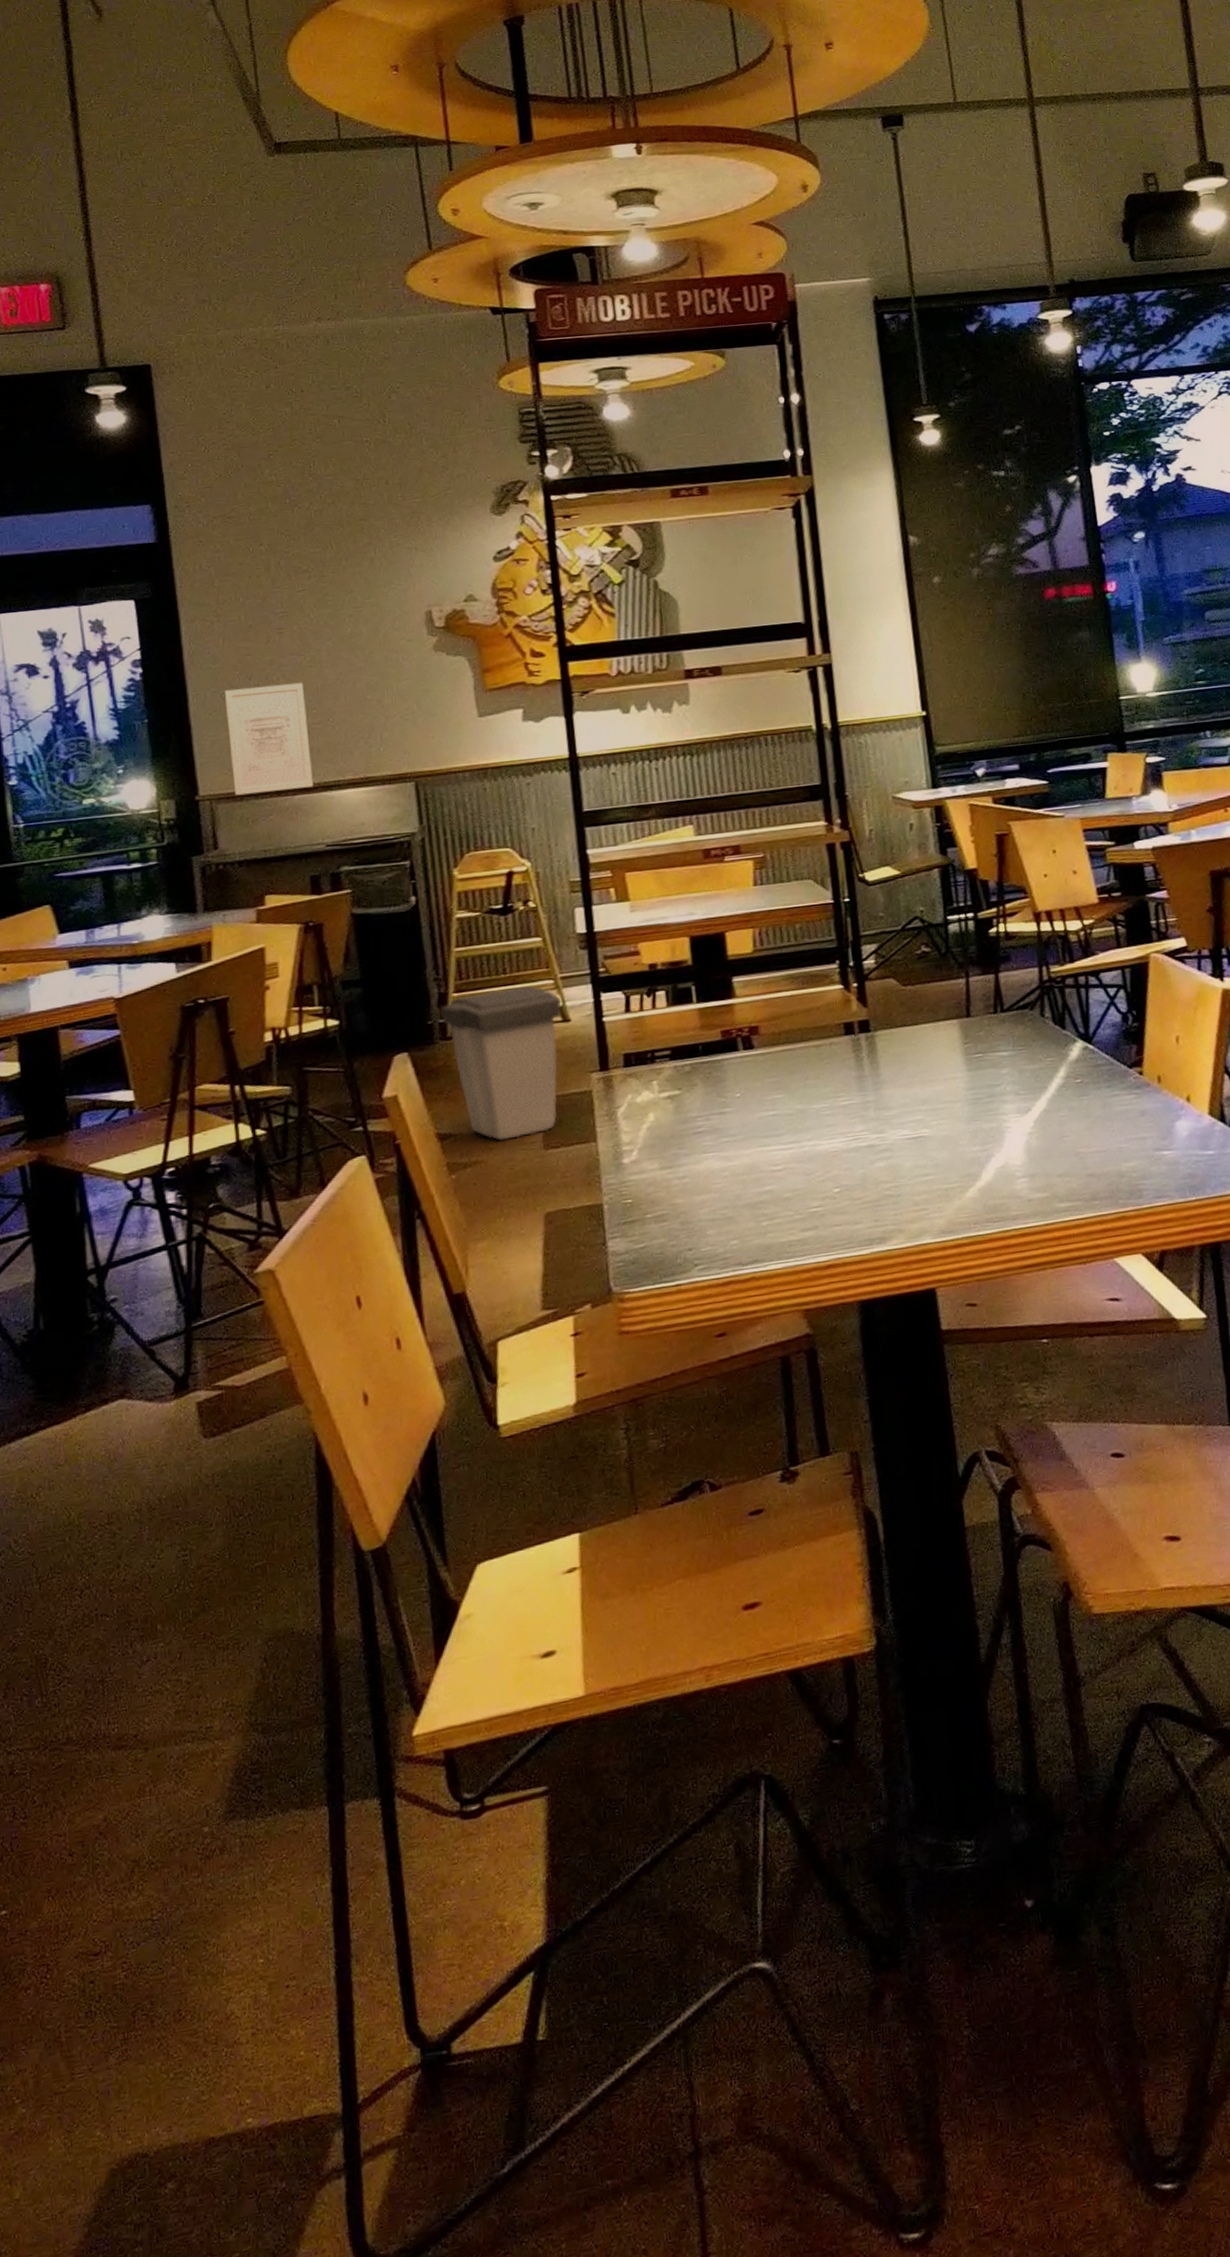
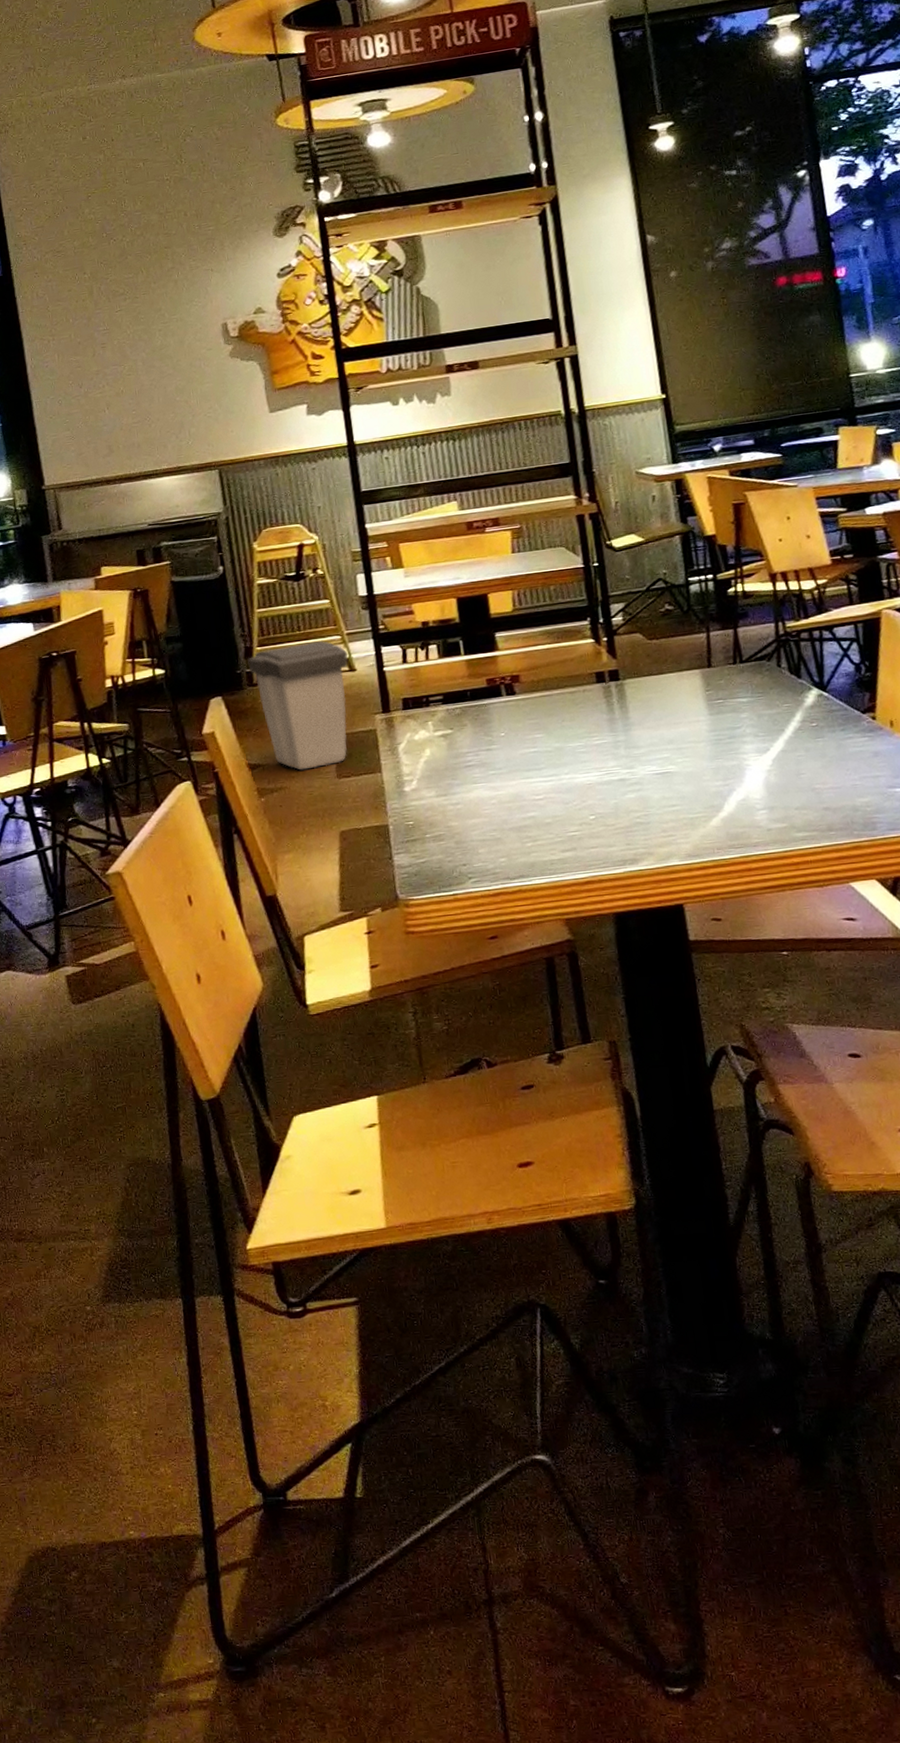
wall art: present [225,682,313,795] -> none [61,388,136,484]

